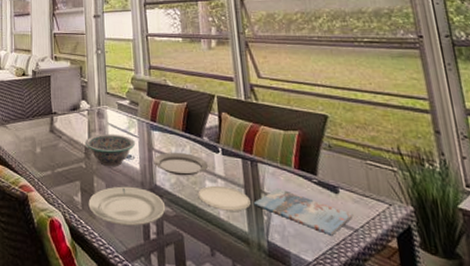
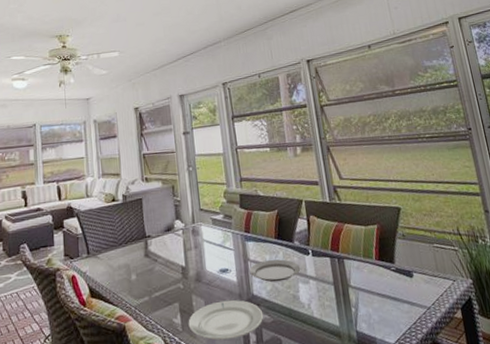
decorative bowl: present [84,133,136,167] -> none [181,249,232,284]
plate: present [198,185,251,211] -> none [292,285,340,309]
magazine: present [253,189,354,236] -> none [342,280,426,317]

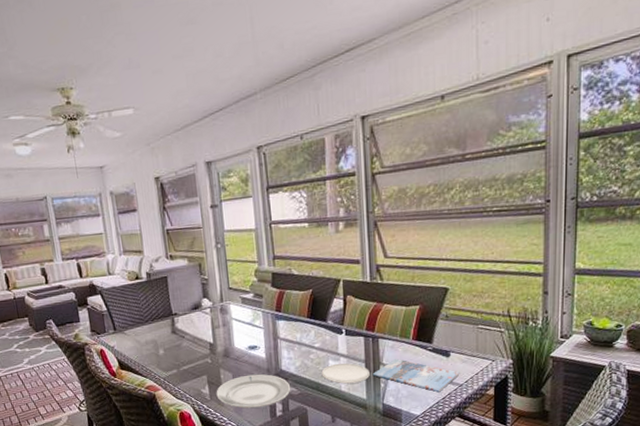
plate: present [249,259,301,282] -> none [279,338,332,359]
plate: none [292,285,340,309] -> present [321,363,370,384]
magazine: none [342,280,426,317] -> present [372,359,460,393]

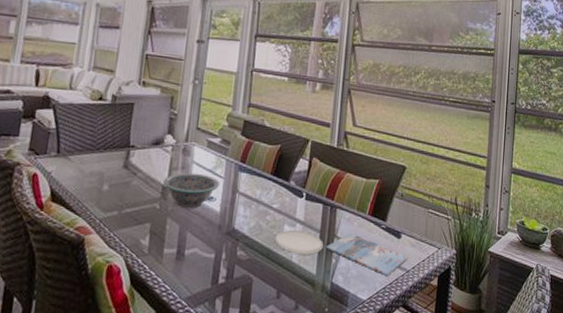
decorative bowl: none [209,327,261,359] -> present [162,172,220,209]
plate: present [216,373,291,409] -> none [156,229,240,271]

